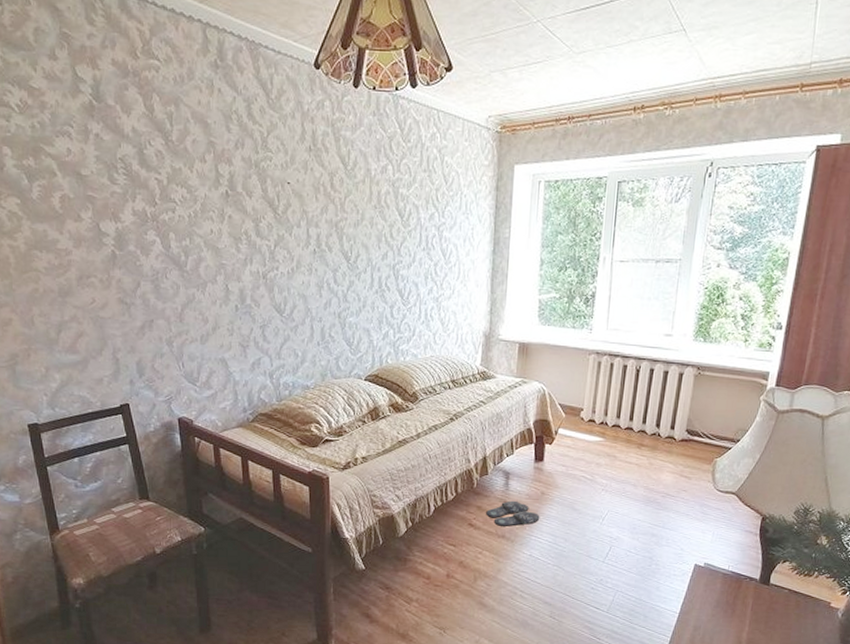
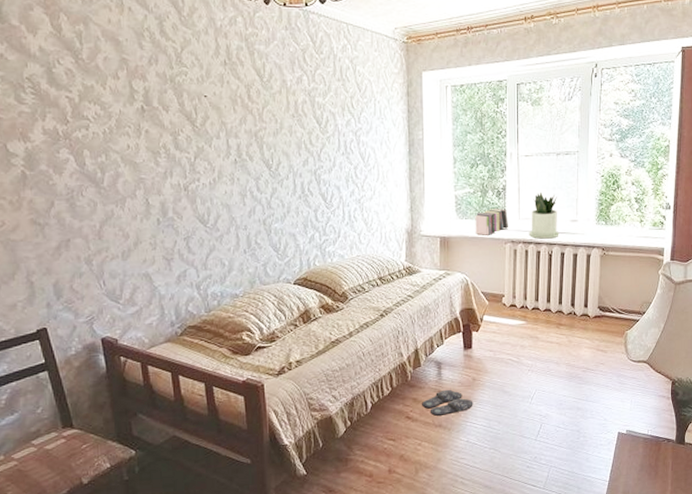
books: none [557,315,595,345] -> present [475,207,509,235]
planter: none [616,301,652,353] -> present [529,192,560,239]

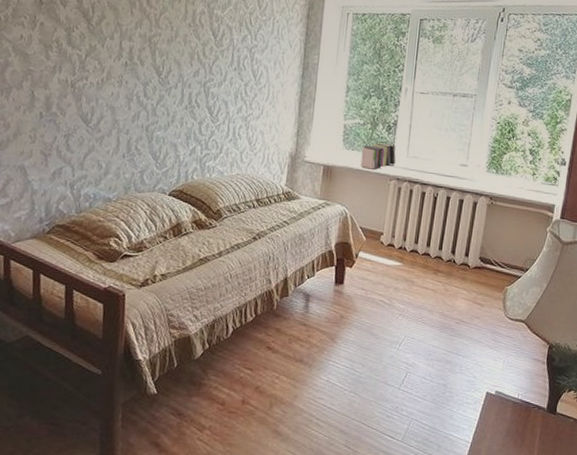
slippers: present [422,389,473,416] -> none [285,323,338,350]
planter: present [529,192,560,239] -> none [415,131,449,181]

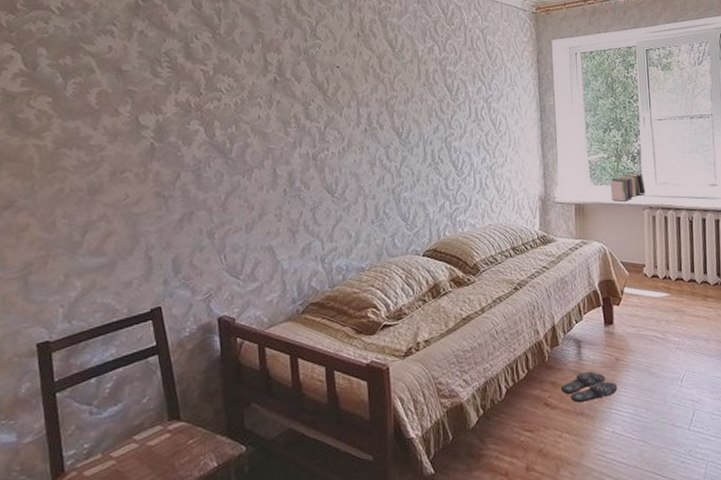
slippers: none [285,323,338,350] -> present [561,371,618,402]

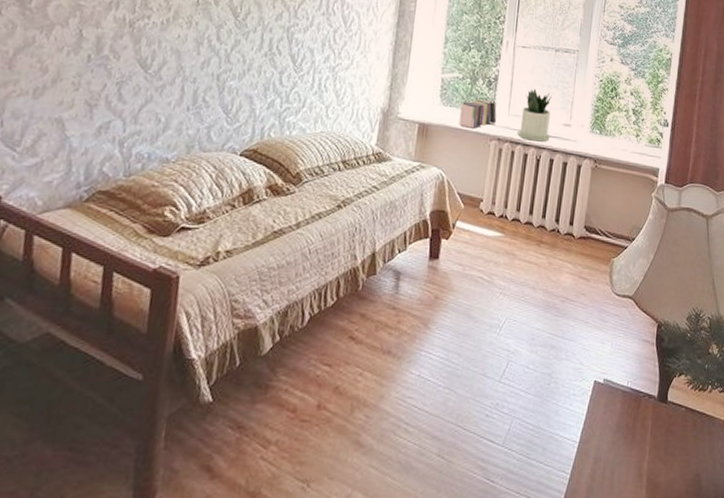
slippers: present [561,371,618,402] -> none [370,306,432,339]
planter: none [667,155,699,205] -> present [517,88,552,142]

